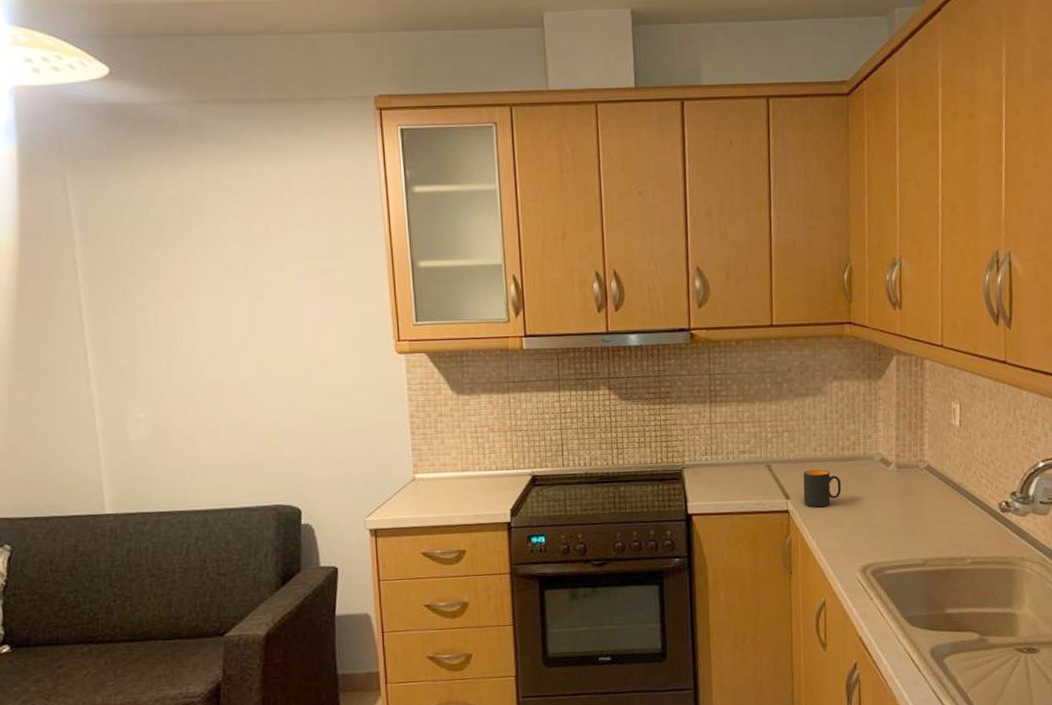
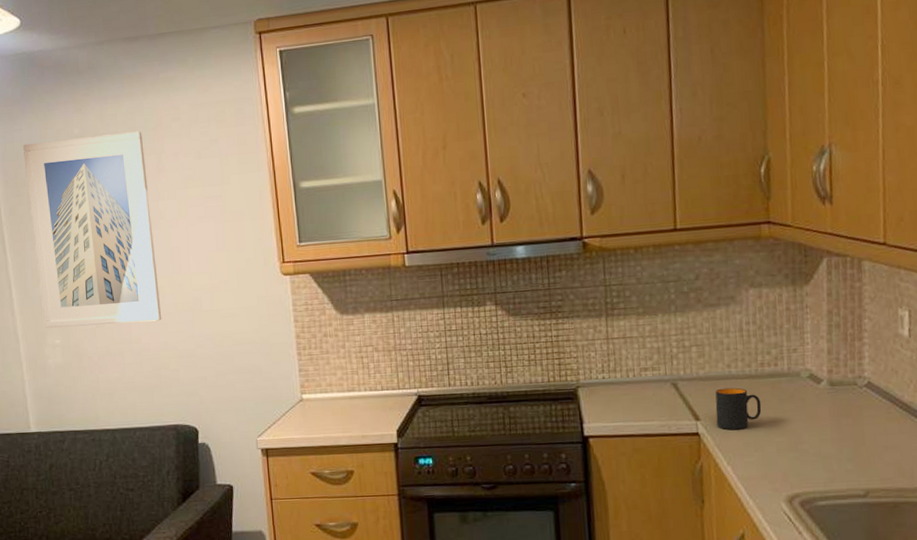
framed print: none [108,197,265,401] -> present [23,131,162,329]

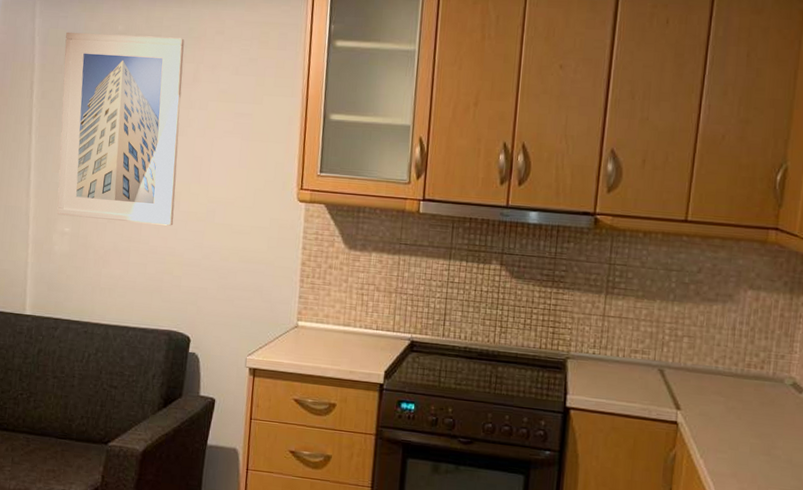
mug: present [715,387,762,430] -> none [696,382,742,426]

